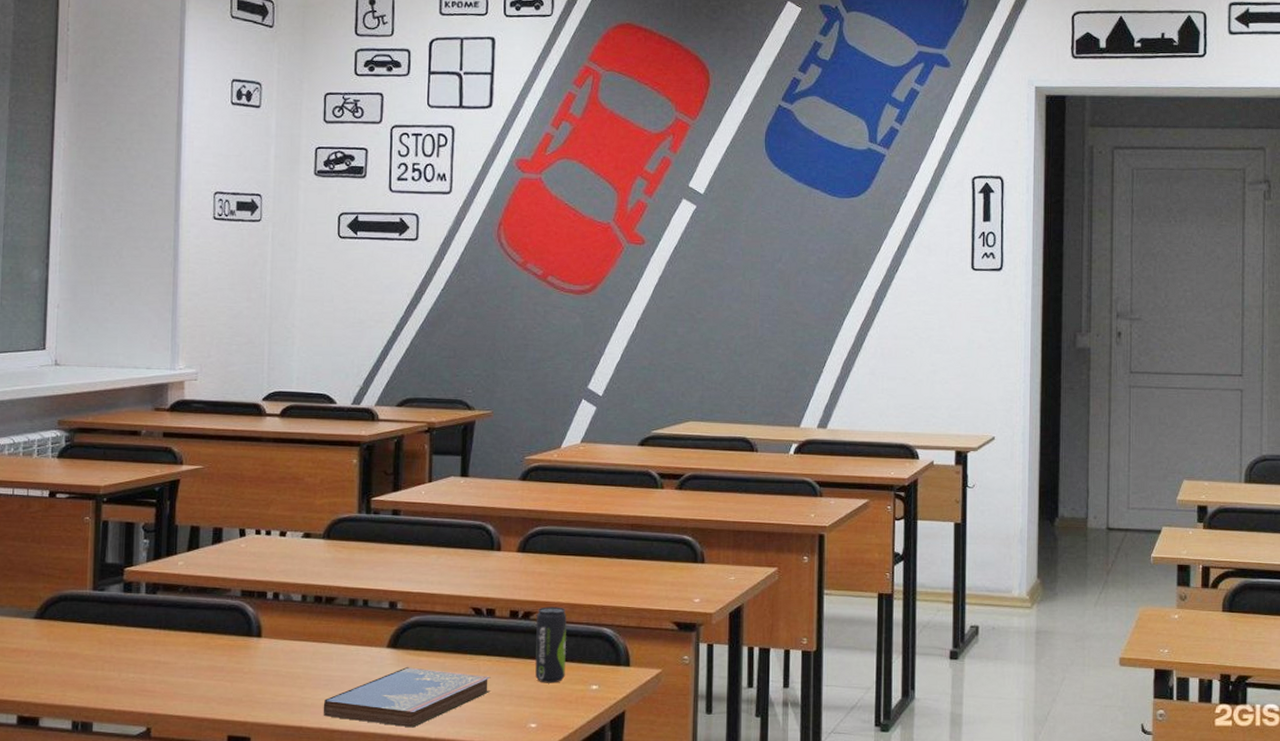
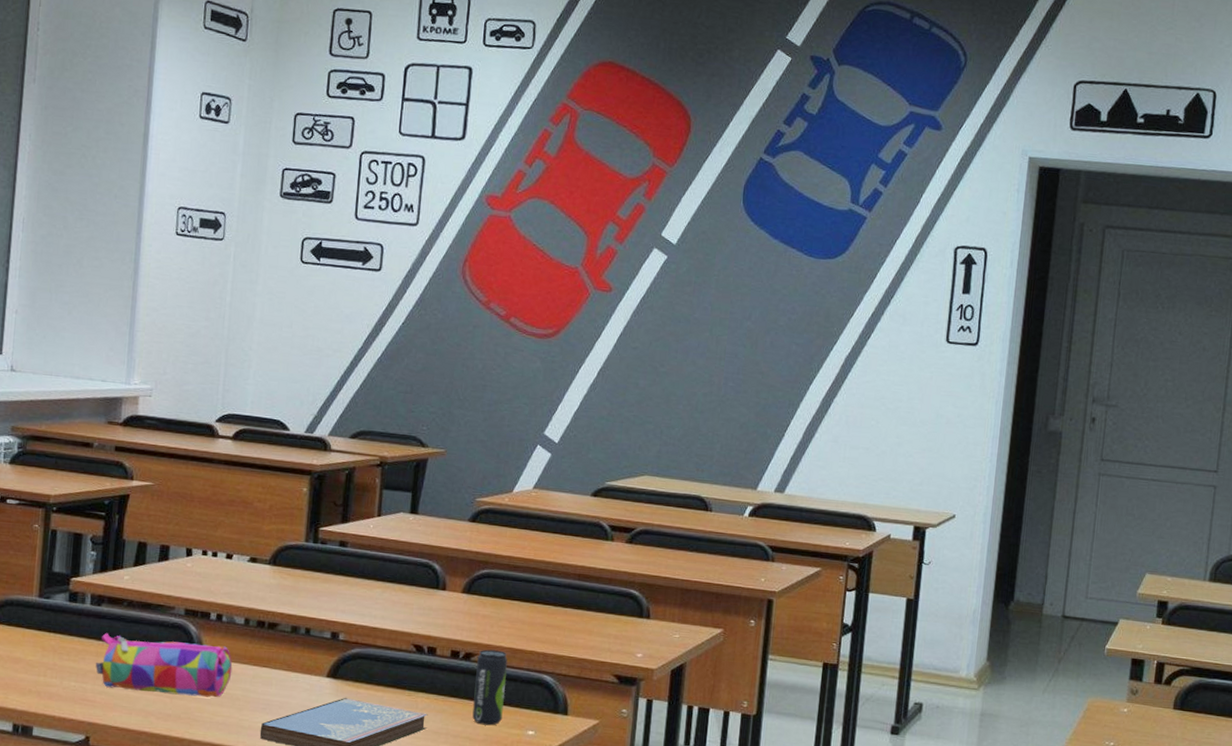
pencil case: none [153,620,292,678] -> present [95,632,233,697]

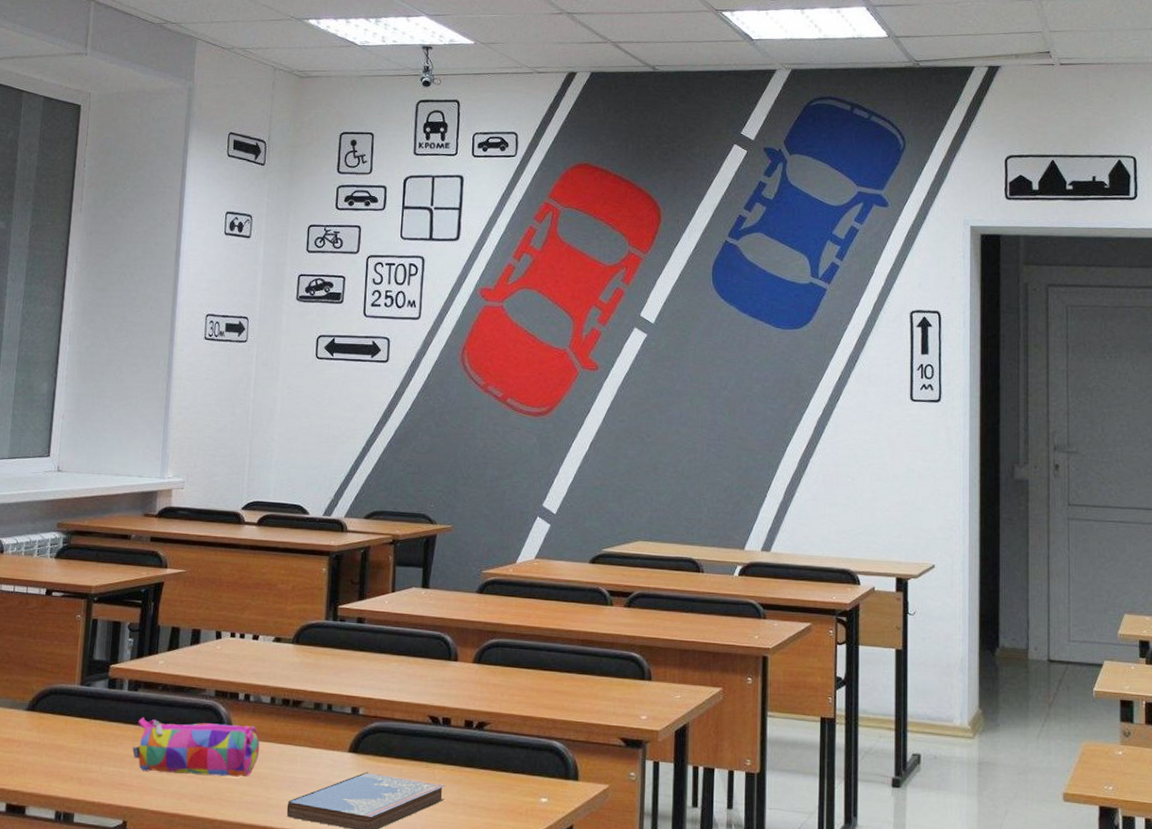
beverage can: present [472,649,508,726] -> none [487,718,519,794]

